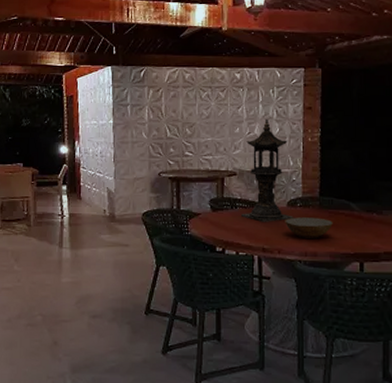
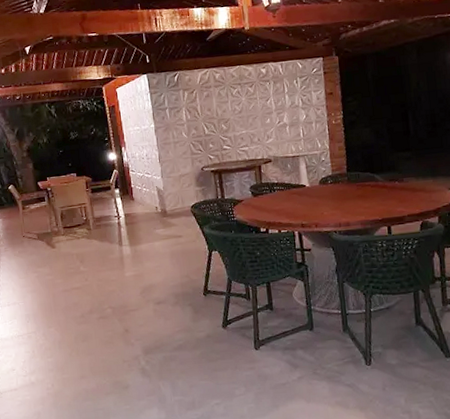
lantern: present [242,118,294,222] -> none [277,107,327,201]
bowl: present [285,217,333,238] -> none [319,191,361,211]

